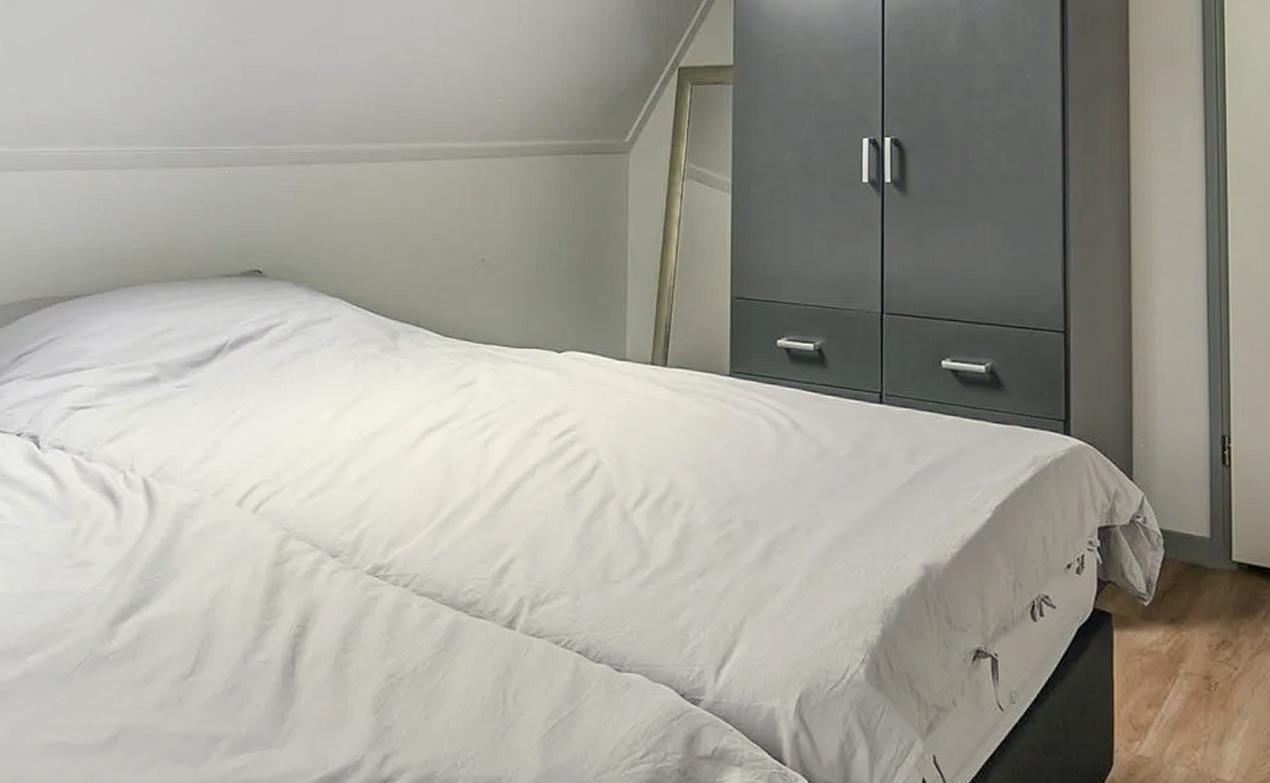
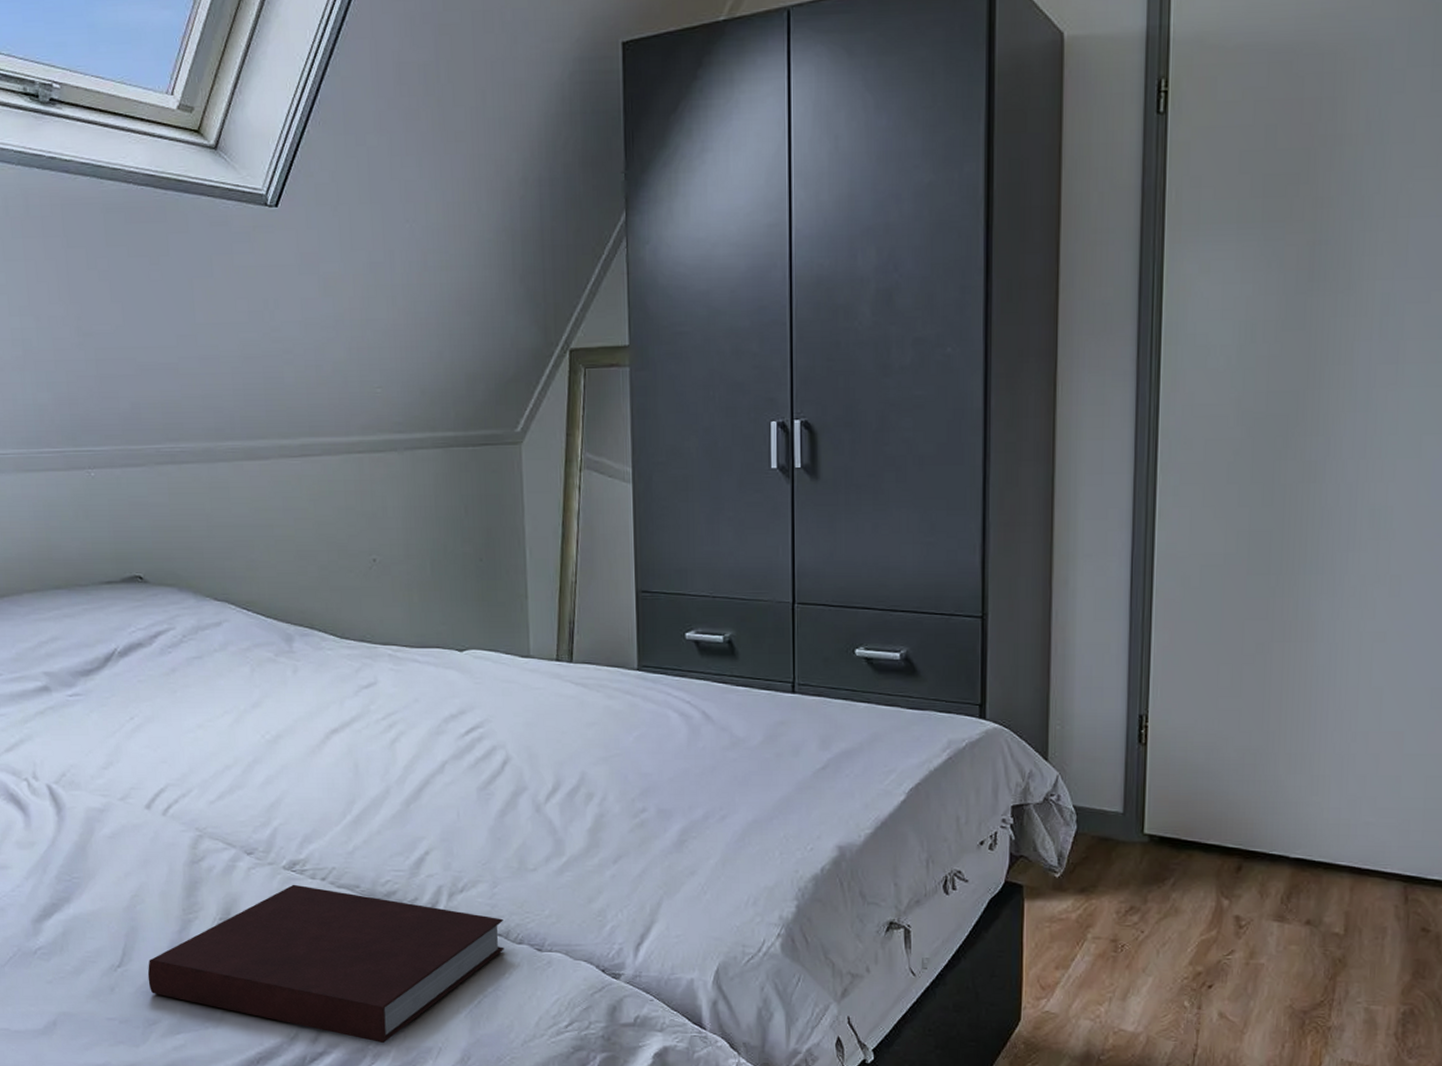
notebook: none [217,590,583,771] -> present [147,884,504,1044]

